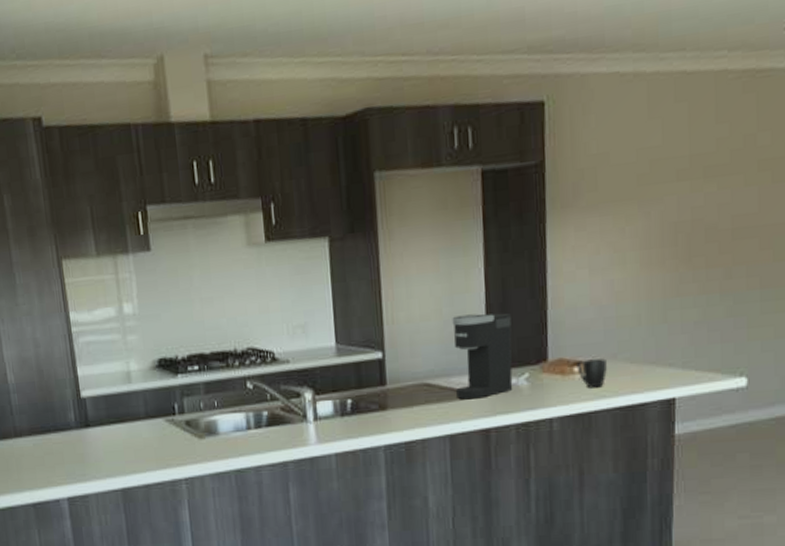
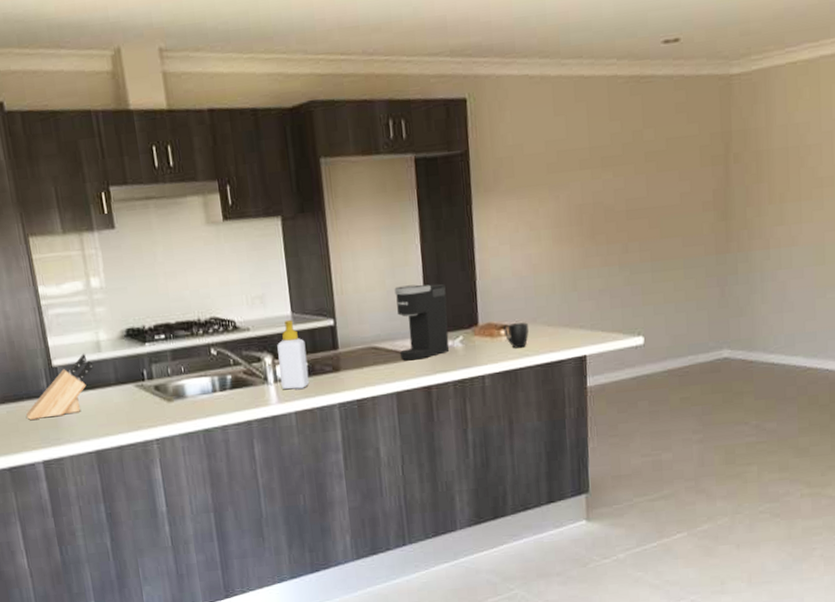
knife block: none [53,384,123,454] -> present [26,353,94,420]
soap bottle: none [319,351,353,429] -> present [277,319,310,390]

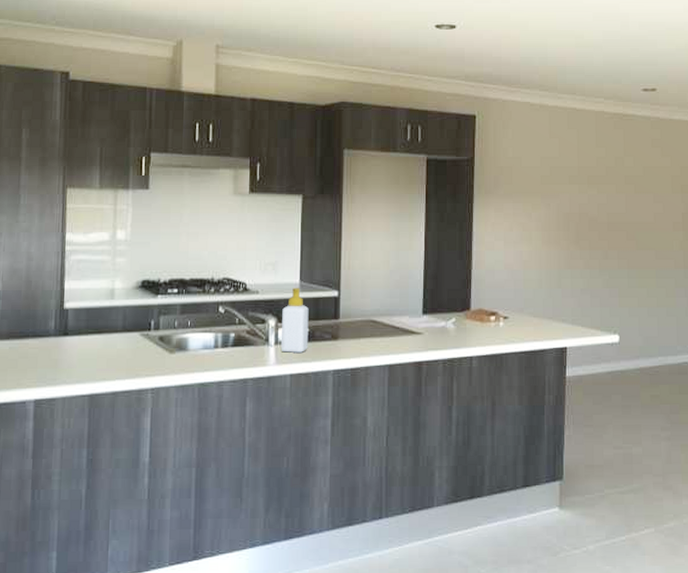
knife block: present [26,353,94,420] -> none [28,298,104,358]
coffee maker: present [394,283,450,361] -> none [397,267,444,336]
mug: present [503,322,529,348] -> none [493,311,516,334]

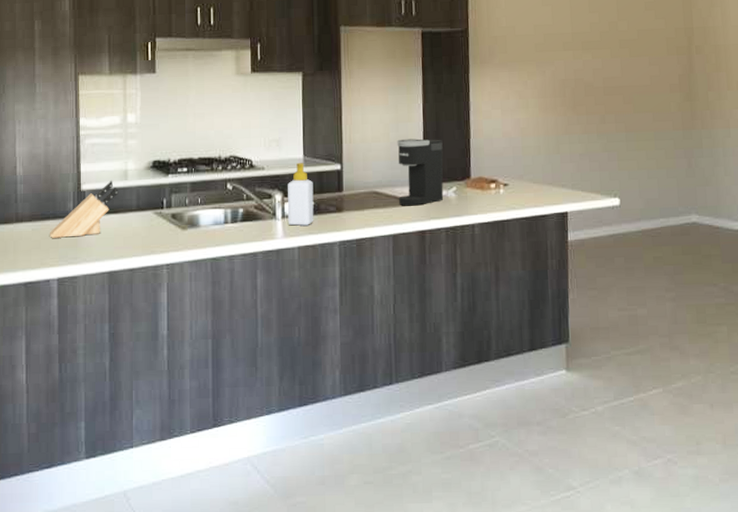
knife block: none [28,298,104,358] -> present [50,180,118,238]
coffee maker: none [397,267,444,336] -> present [397,138,444,206]

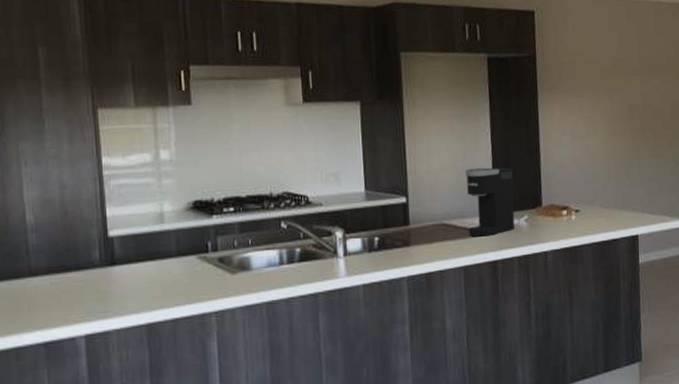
knife block: present [50,180,118,238] -> none [72,224,154,292]
soap bottle: present [287,162,314,226] -> none [349,196,380,264]

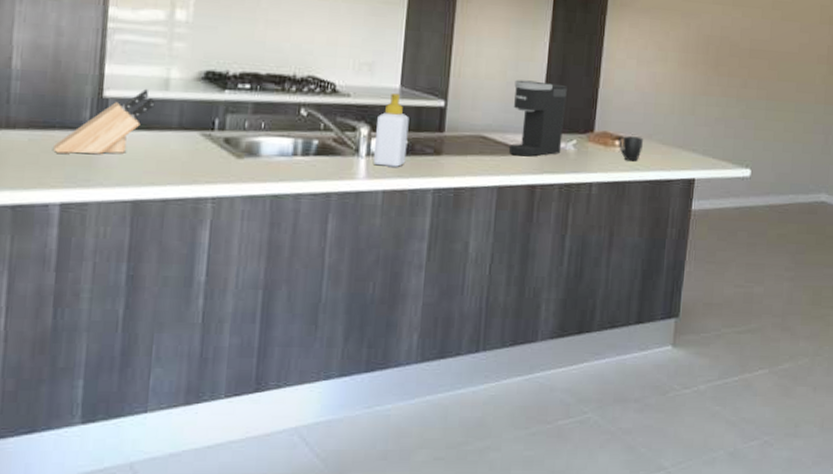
knife block: none [72,224,154,292] -> present [53,88,155,154]
soap bottle: none [349,196,380,264] -> present [372,92,409,167]
mug: none [564,204,587,228] -> present [618,136,643,162]

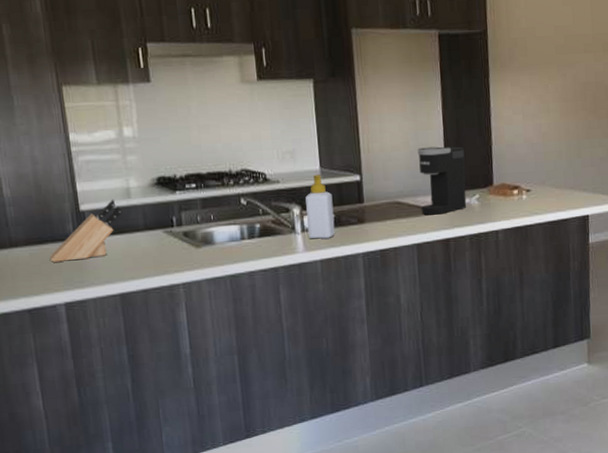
mug: present [618,136,643,162] -> none [515,184,538,207]

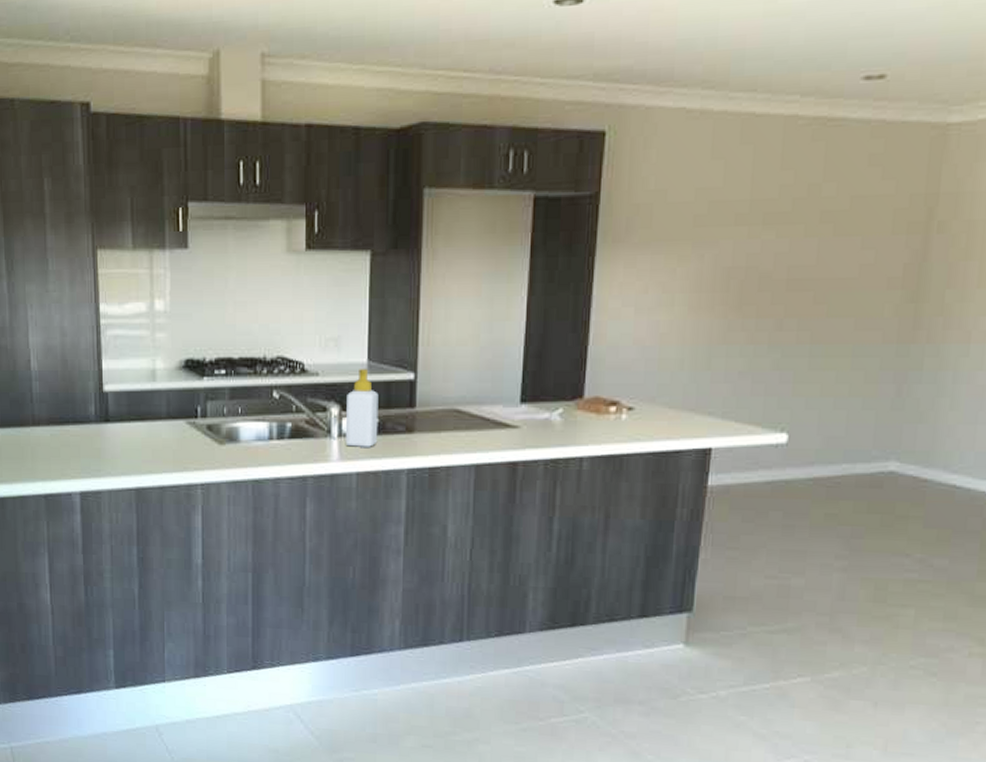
knife block: present [50,199,122,262] -> none [70,380,146,446]
coffee maker: present [417,146,467,215] -> none [487,343,550,430]

